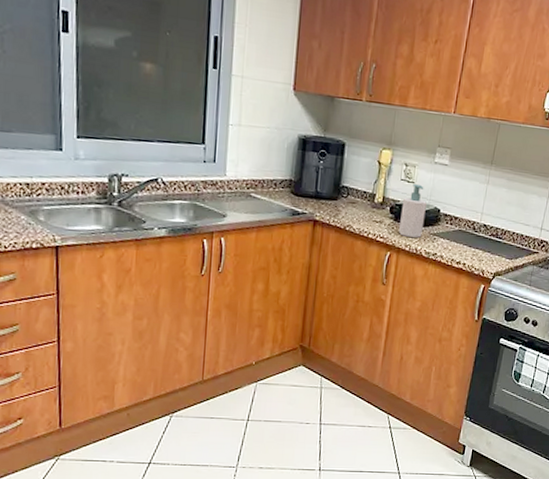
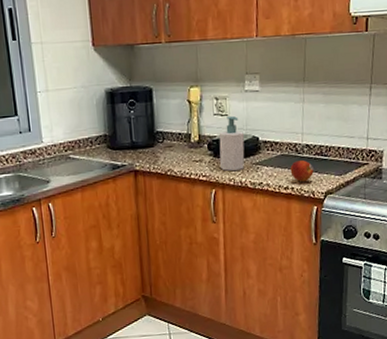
fruit: none [464,238,487,260] -> present [290,160,314,182]

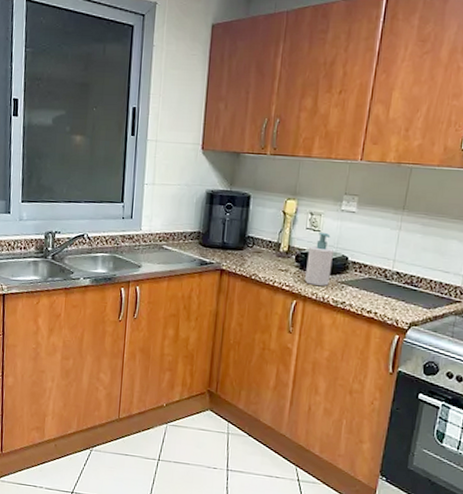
fruit: present [290,160,314,182] -> none [376,287,401,309]

